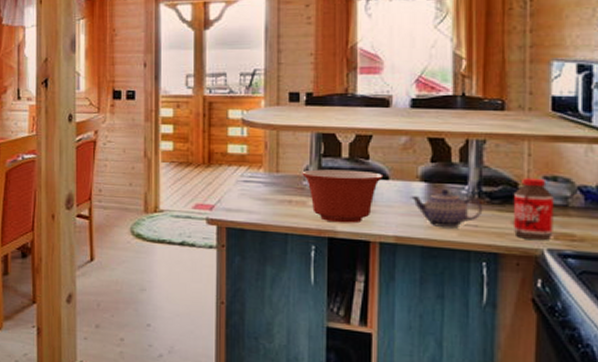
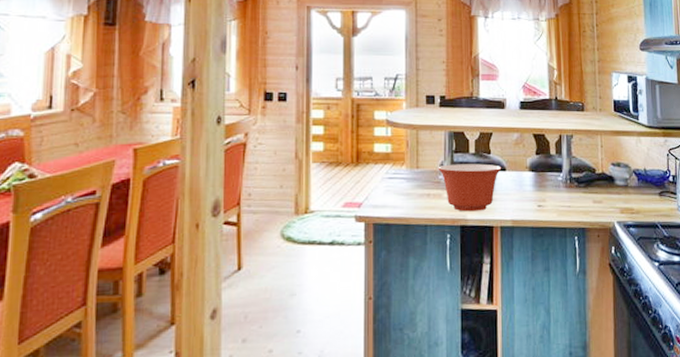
teapot: present [409,189,483,229] -> none [521,177,574,210]
bottle: present [512,178,554,241] -> none [593,165,620,215]

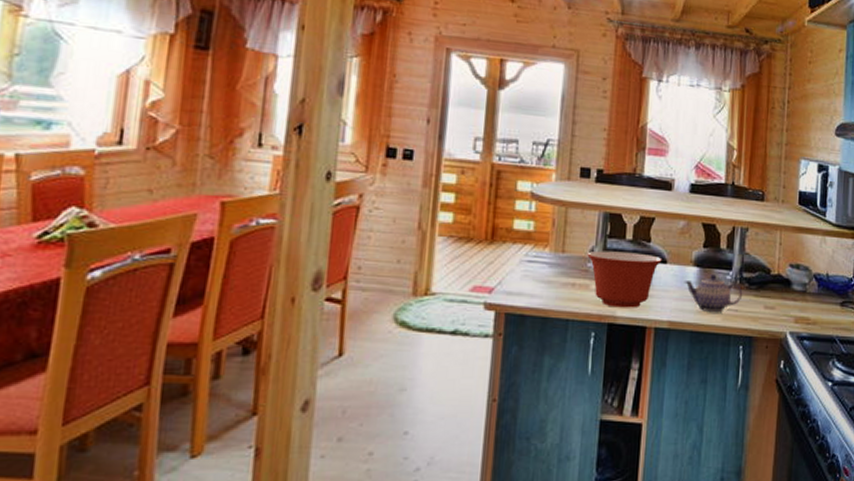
teapot: none [521,177,574,210] -> present [683,274,743,313]

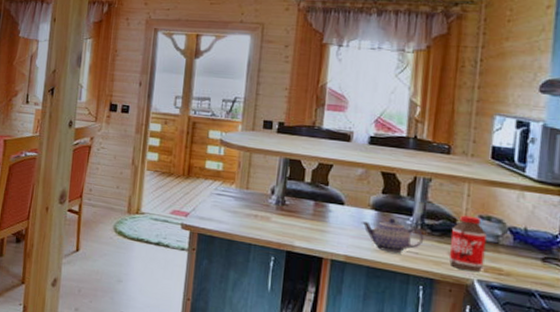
mixing bowl: present [587,250,662,308] -> none [269,189,340,241]
bottle: none [764,265,796,324] -> present [448,215,487,272]

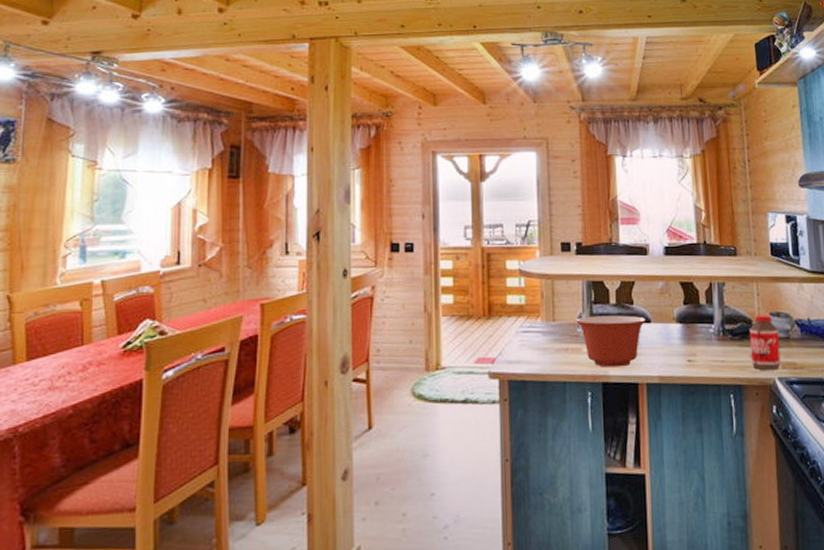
mixing bowl: none [269,189,340,241] -> present [576,315,646,368]
teapot: present [361,218,424,254] -> none [668,329,727,365]

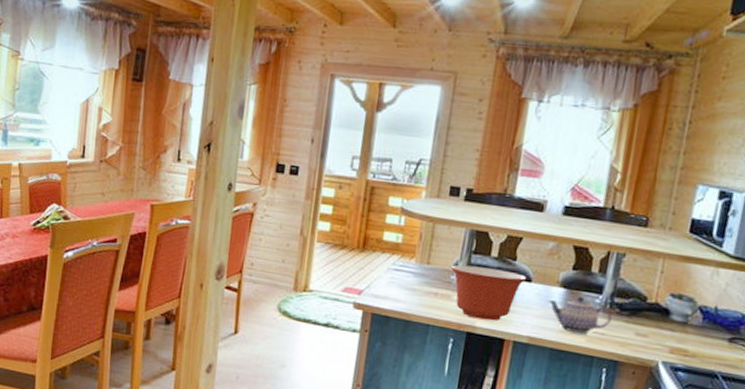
teapot: none [668,329,727,365] -> present [547,296,613,335]
bottle: present [749,314,781,371] -> none [635,293,677,354]

